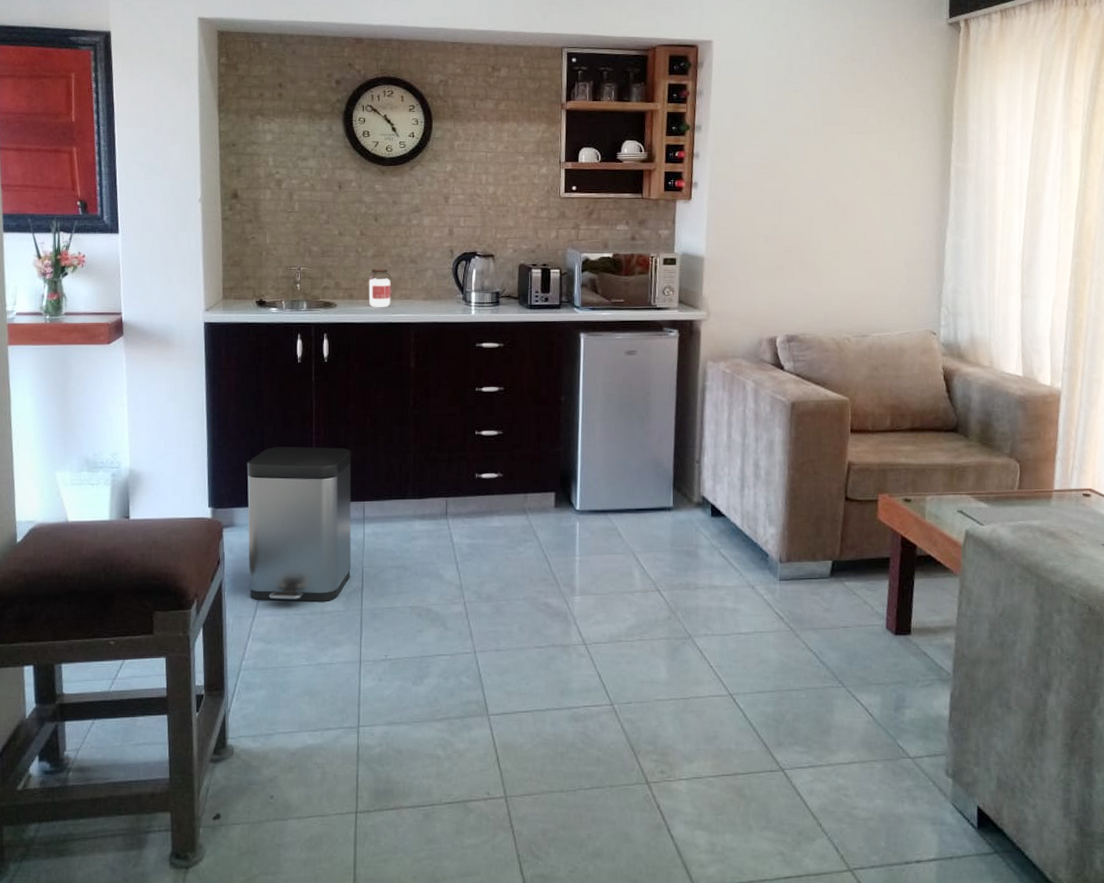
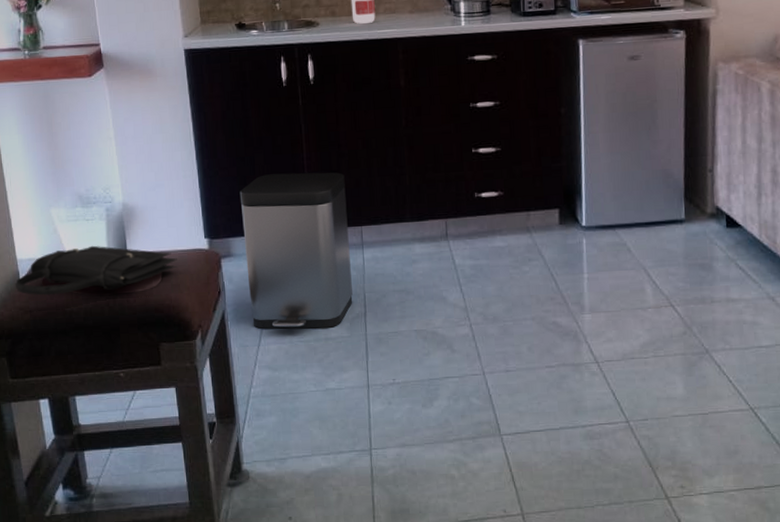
handbag: none [12,510,179,559] -> present [15,245,178,296]

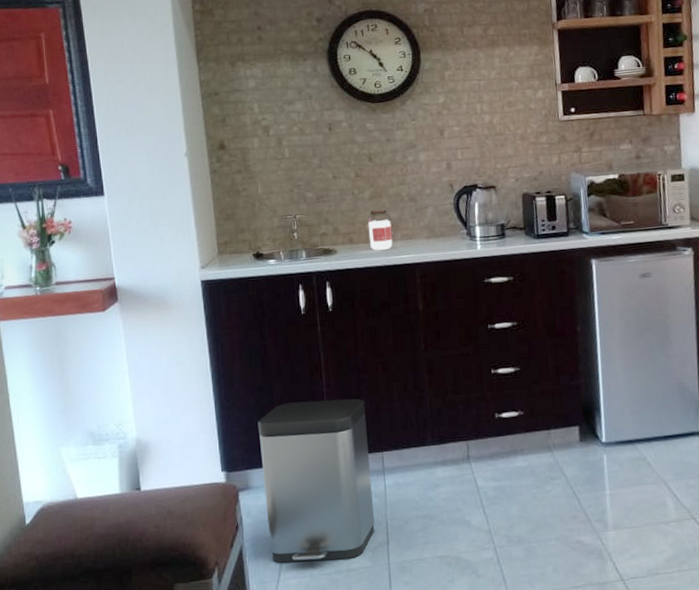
handbag: present [15,245,178,296] -> none [21,484,194,540]

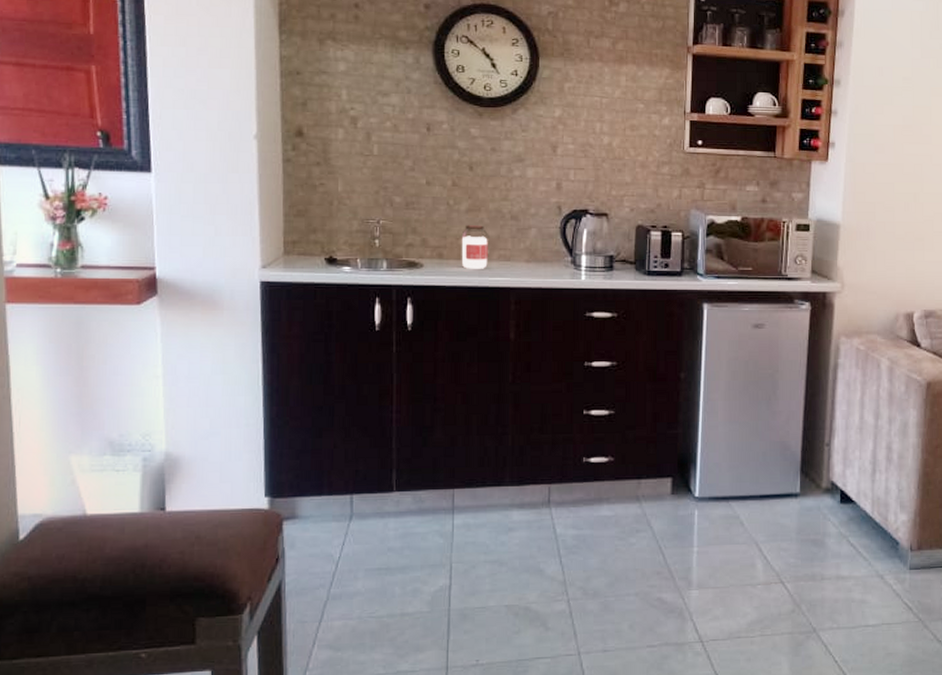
pedal bin: present [257,398,375,563] -> none [312,427,439,603]

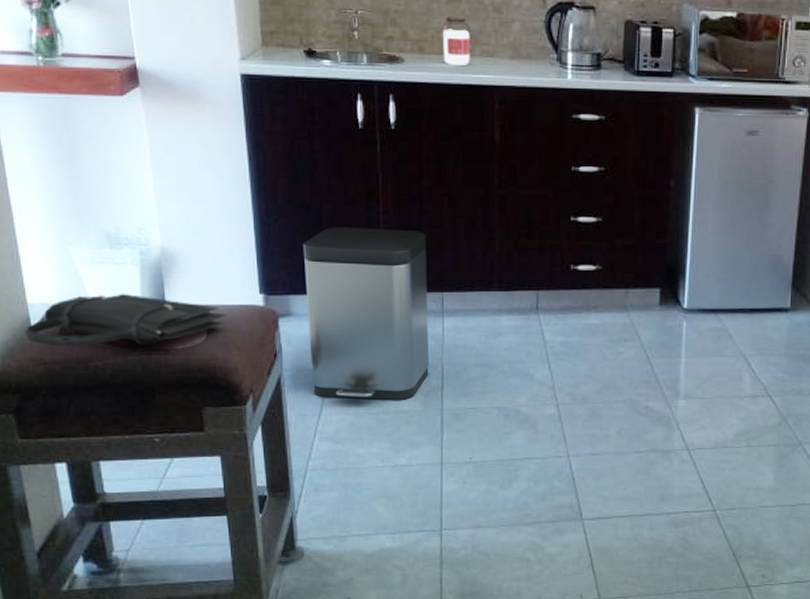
handbag: none [12,501,228,560] -> present [26,293,227,347]
pedal bin: none [312,427,439,603] -> present [302,227,429,400]

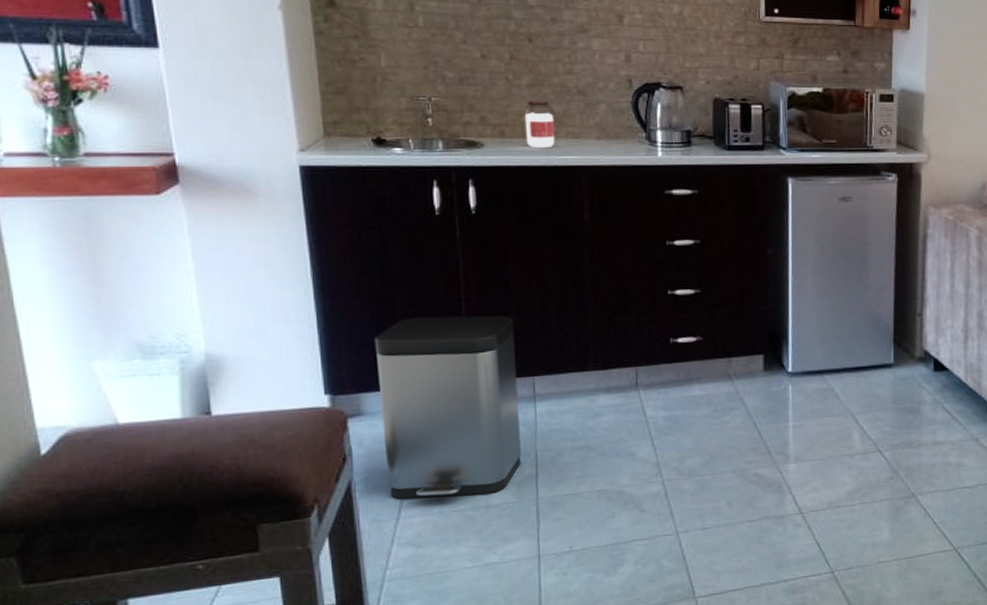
handbag: present [26,293,227,347] -> none [33,407,286,474]

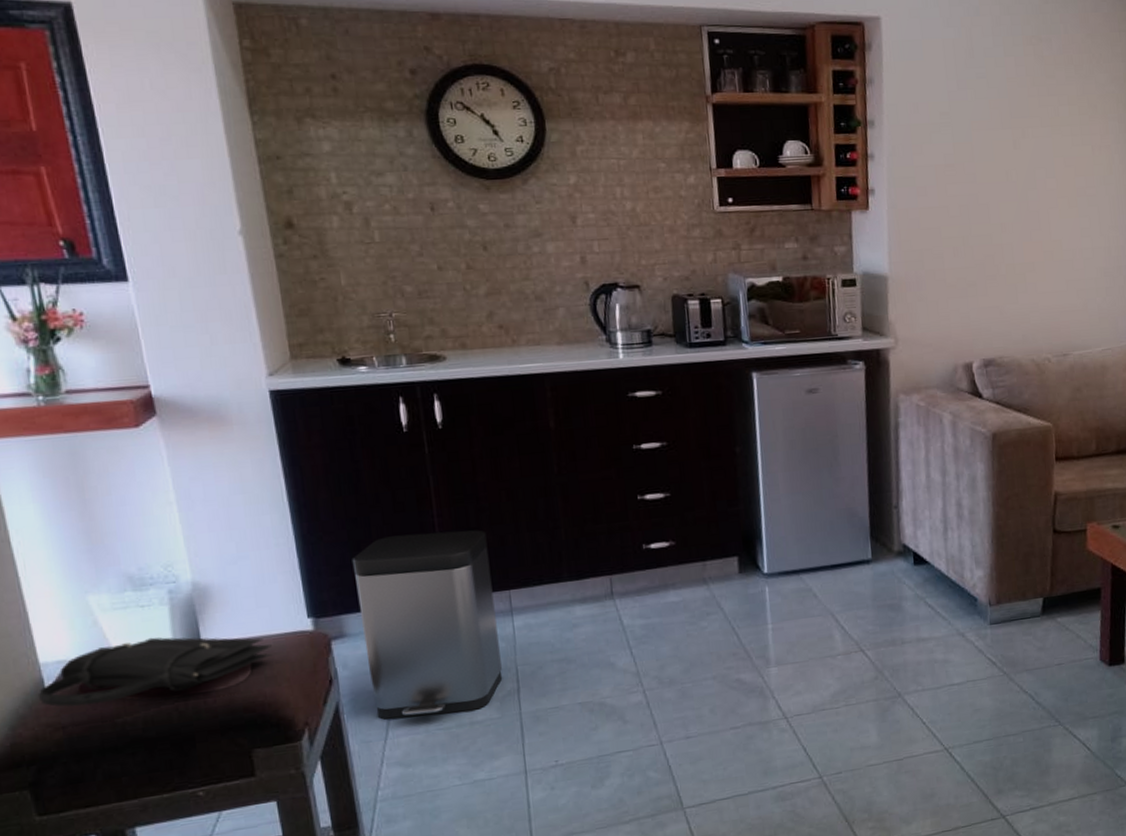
handbag: none [33,407,286,474] -> present [39,637,273,707]
jar: present [524,101,555,149] -> none [483,309,516,358]

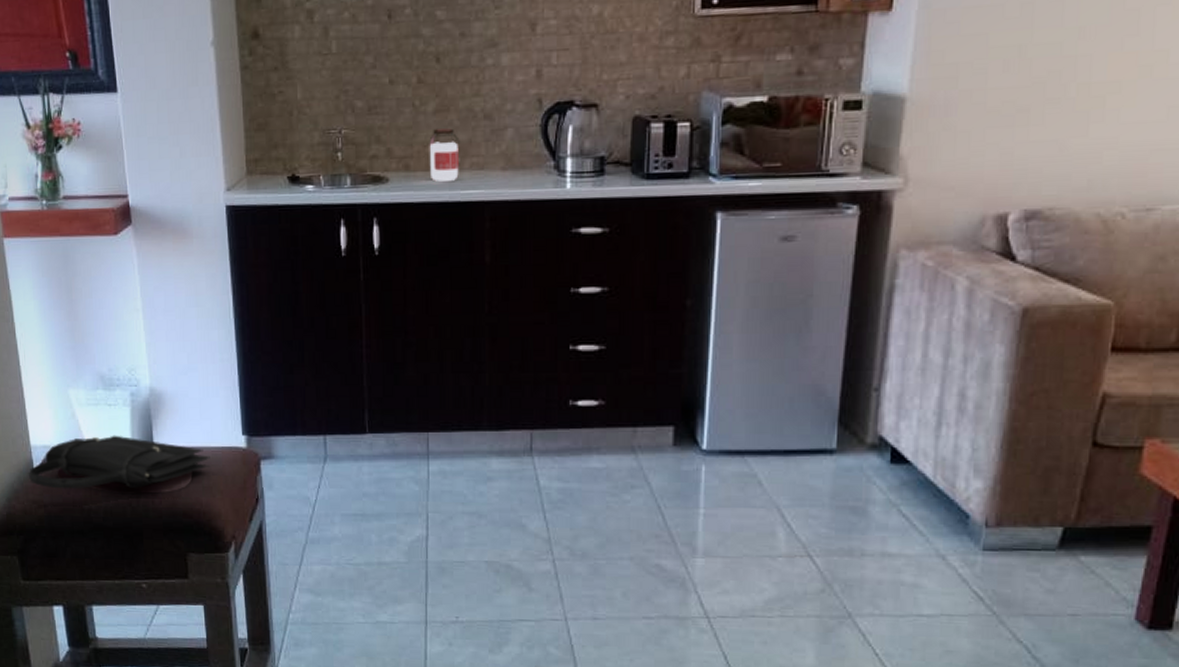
pedal bin: present [352,530,503,720] -> none [285,363,413,551]
jar: none [483,309,516,358] -> present [429,128,460,183]

